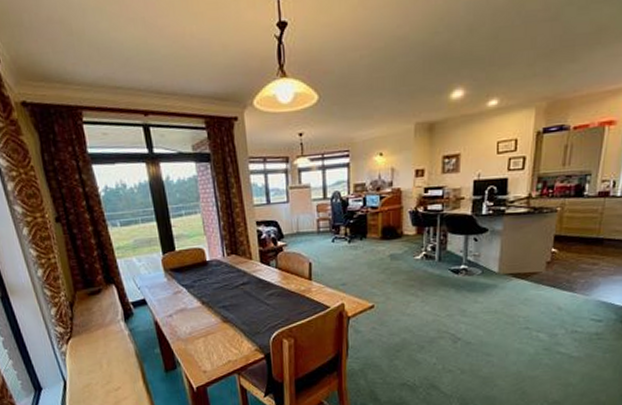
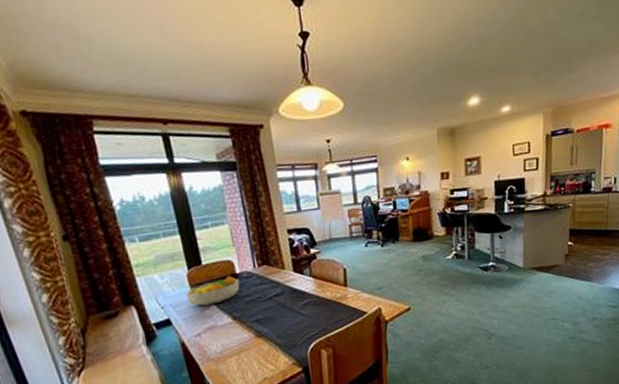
fruit bowl: none [160,262,209,289] -> present [186,275,240,306]

